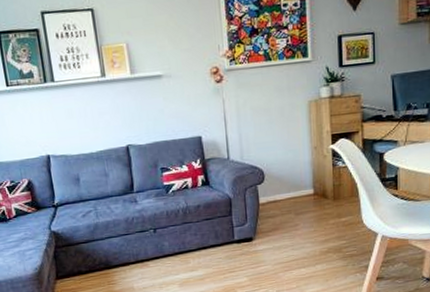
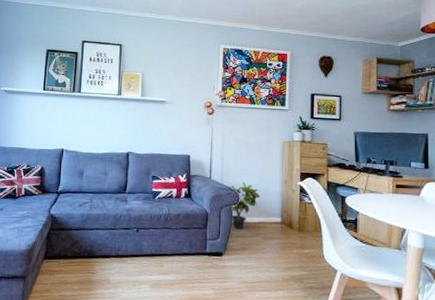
potted plant: none [250,156,288,209] -> present [228,182,260,229]

